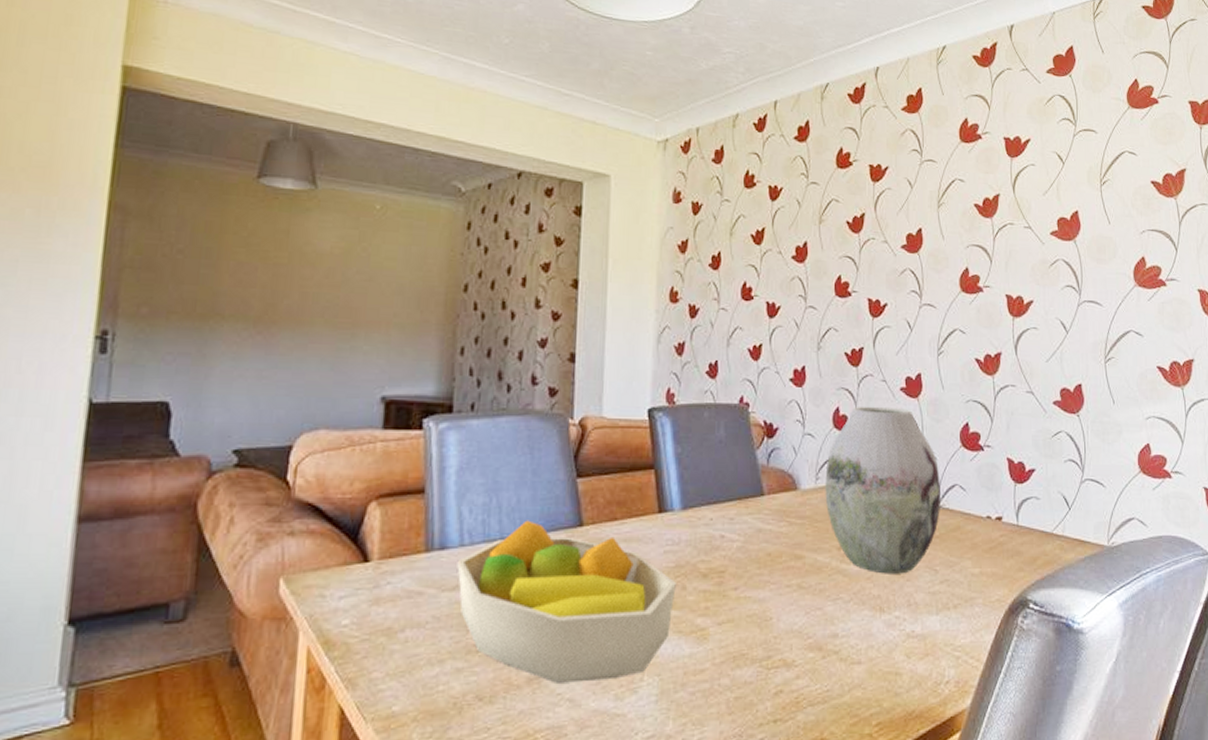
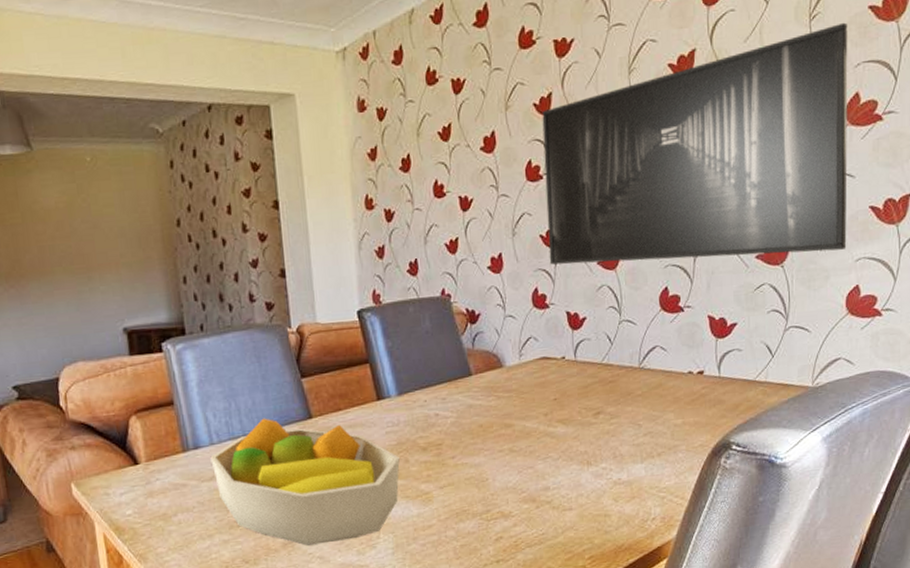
vase: present [825,406,942,574] -> none [528,281,643,433]
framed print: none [853,191,1138,406] -> present [542,22,848,265]

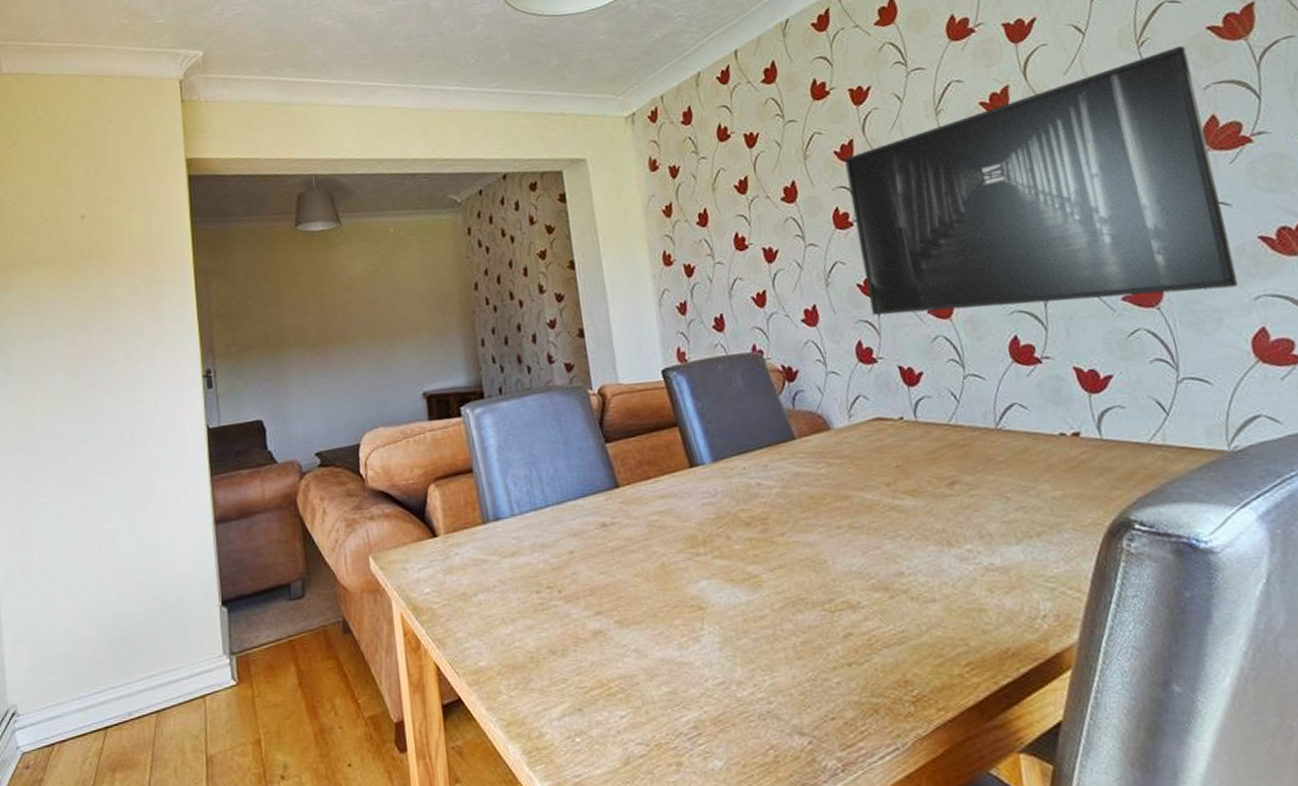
fruit bowl: present [210,418,400,546] -> none [511,487,722,636]

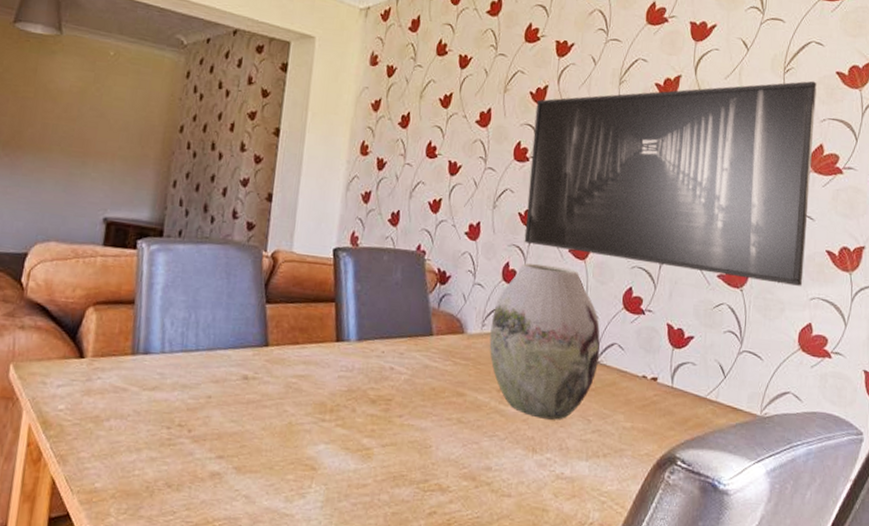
vase: none [857,331,1001,507] -> present [489,263,601,420]

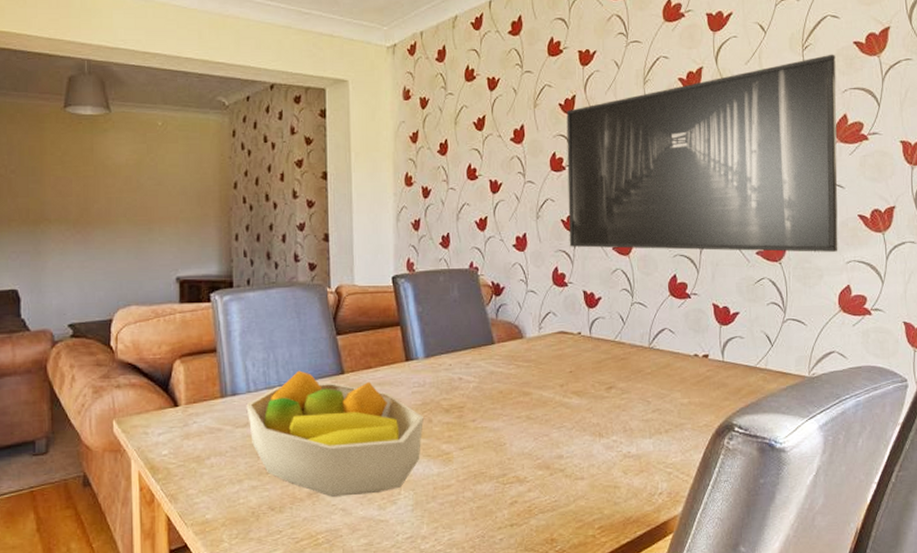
fruit bowl: none [157,336,347,483] -> present [246,370,424,497]
vase: present [489,263,601,420] -> none [547,264,652,406]

